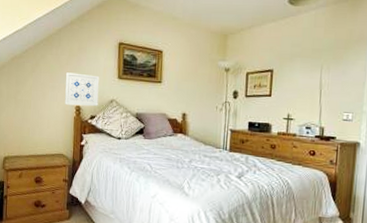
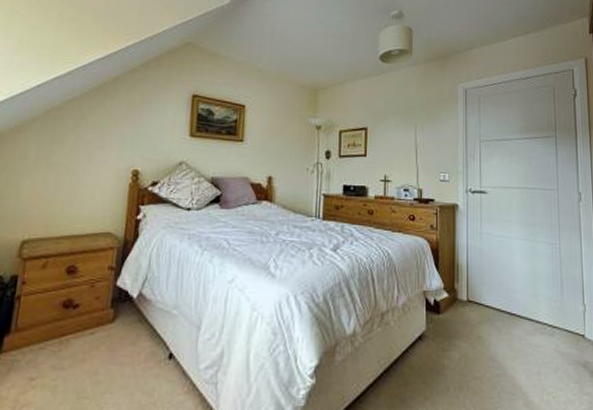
wall art: present [65,72,100,107] -> none [118,128,167,171]

